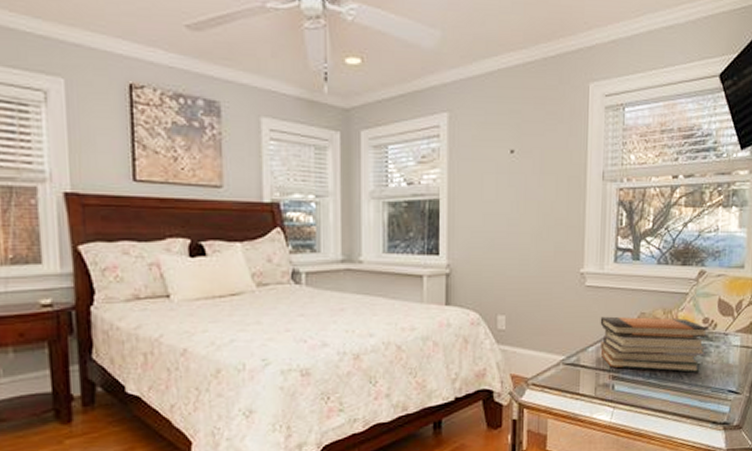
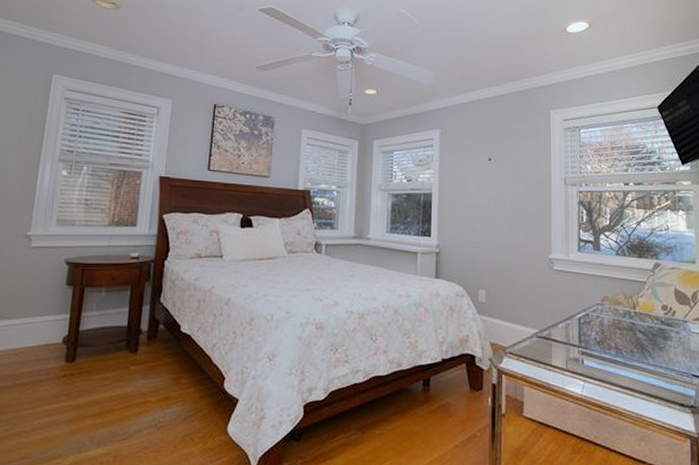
book stack: present [600,316,710,373] -> none [568,297,669,355]

